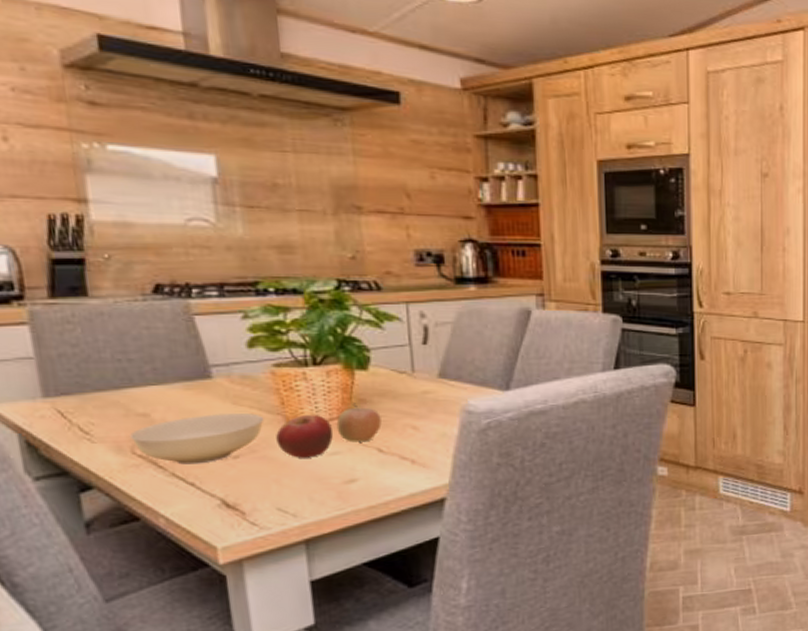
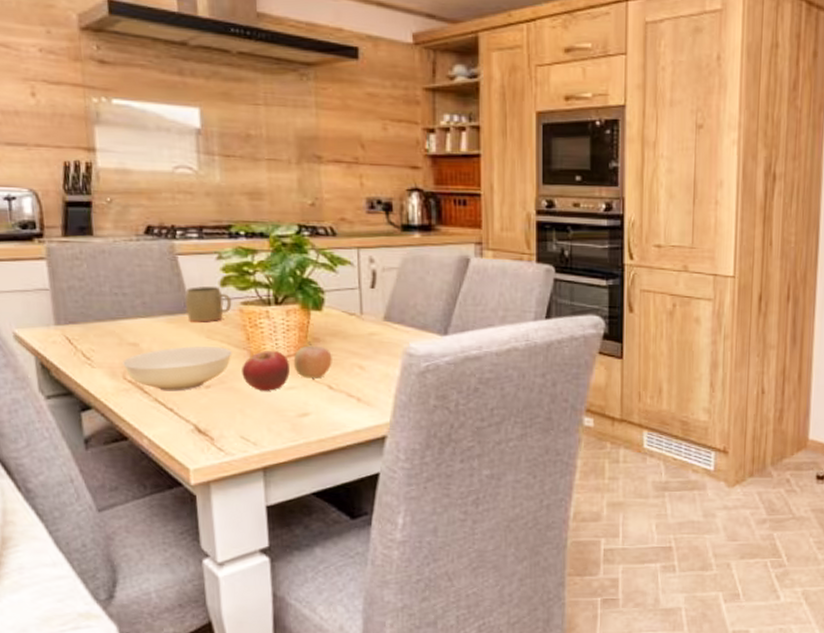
mug: none [204,349,262,388] -> present [184,286,232,322]

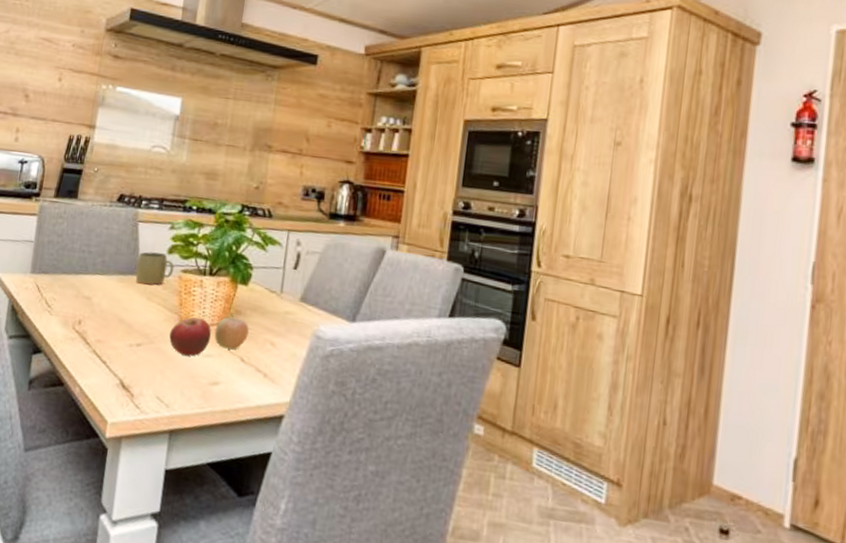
bowl: present [122,346,232,391] -> none [75,305,166,346]

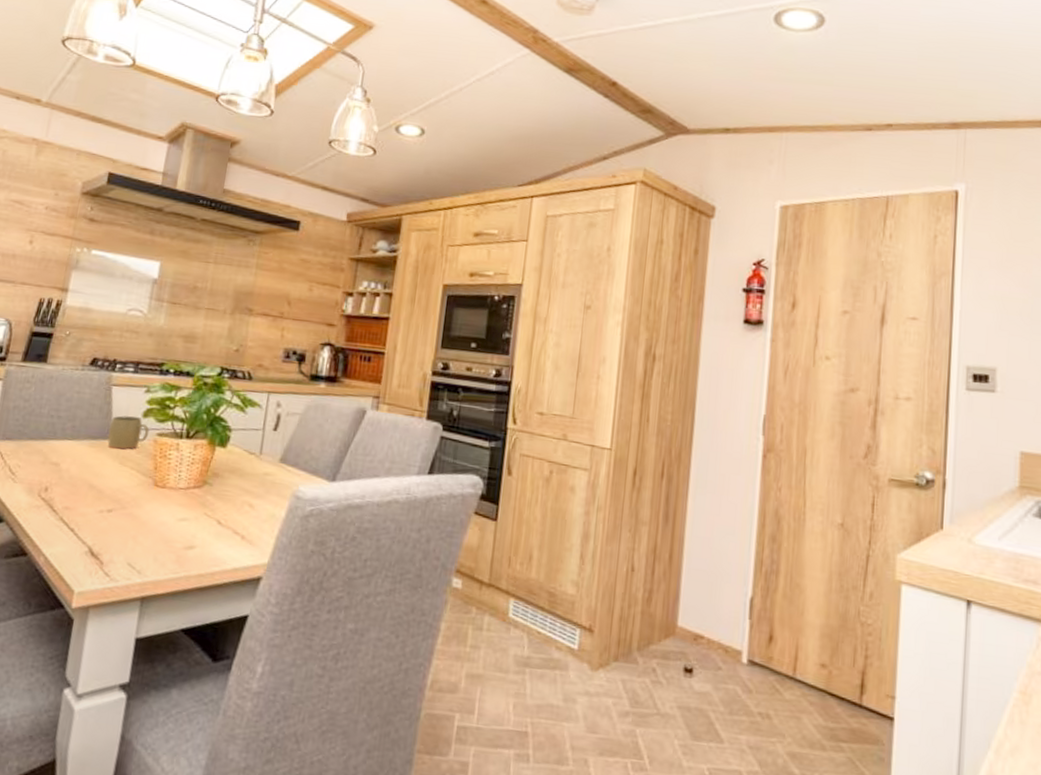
fruit: present [169,317,211,356] -> none [142,481,187,521]
fruit: present [214,313,249,350] -> none [190,475,227,513]

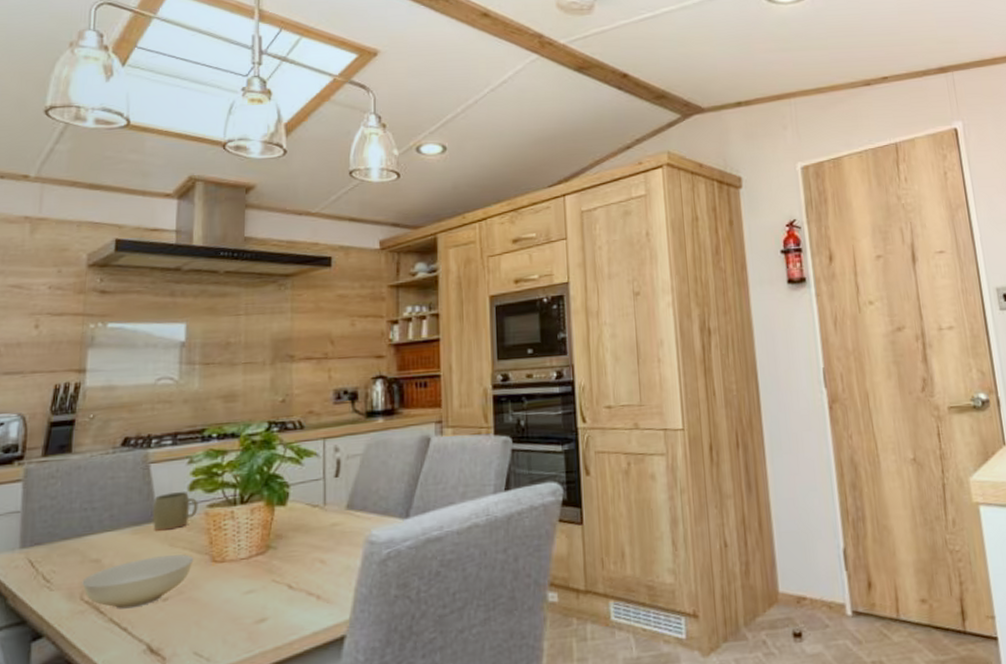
bowl: none [41,470,139,513] -> present [82,554,194,609]

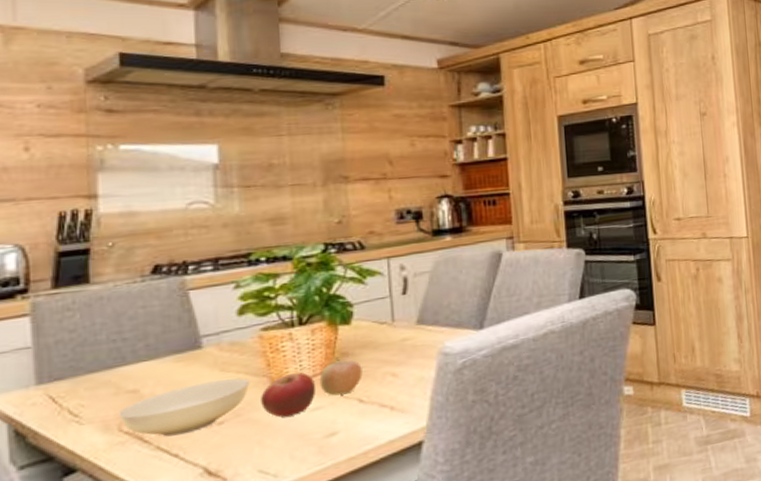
mug: present [152,492,198,531] -> none [196,317,251,357]
fruit: none [202,553,250,598] -> present [261,372,316,418]
fruit: none [254,539,293,580] -> present [319,357,363,396]

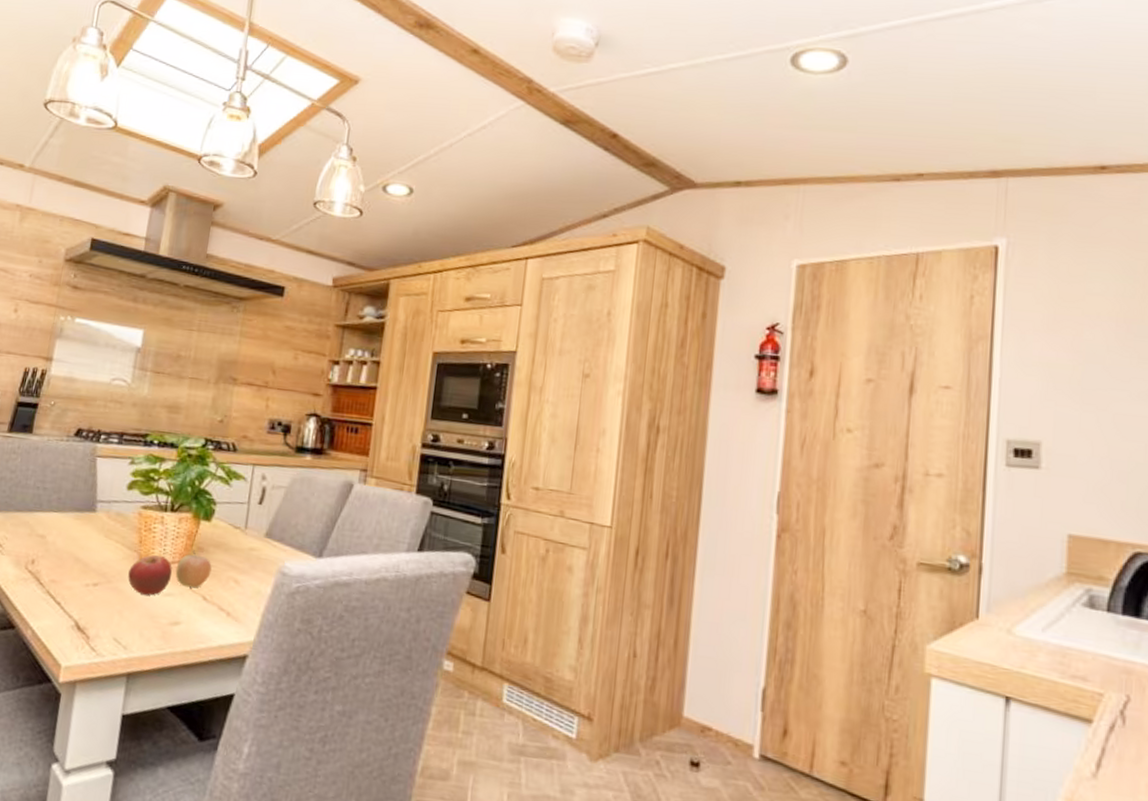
bowl: present [119,378,250,437] -> none [28,543,124,586]

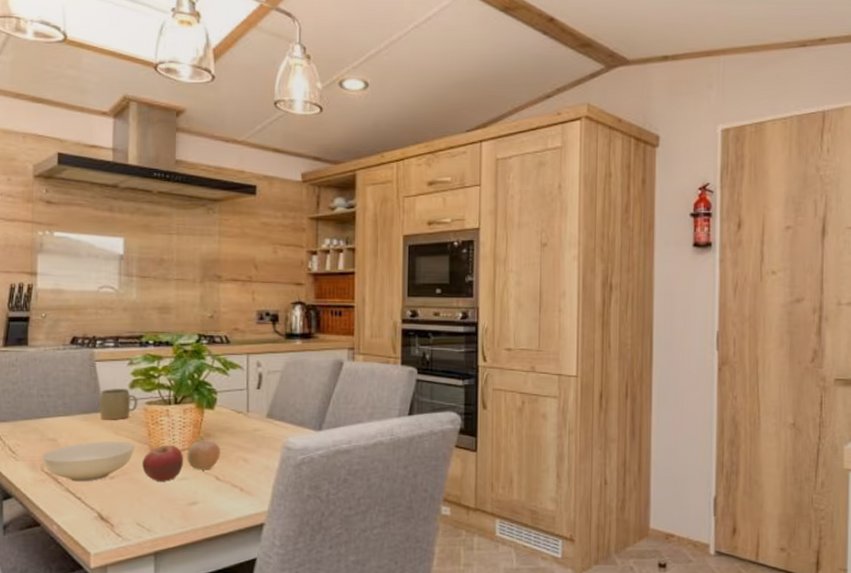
bowl: none [28,543,124,586] -> present [42,441,135,482]
mug: none [92,487,134,522] -> present [99,389,138,420]

